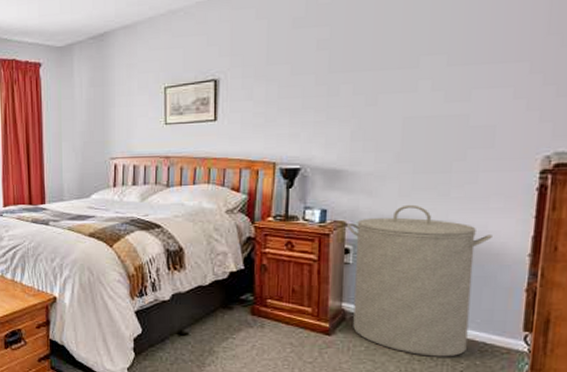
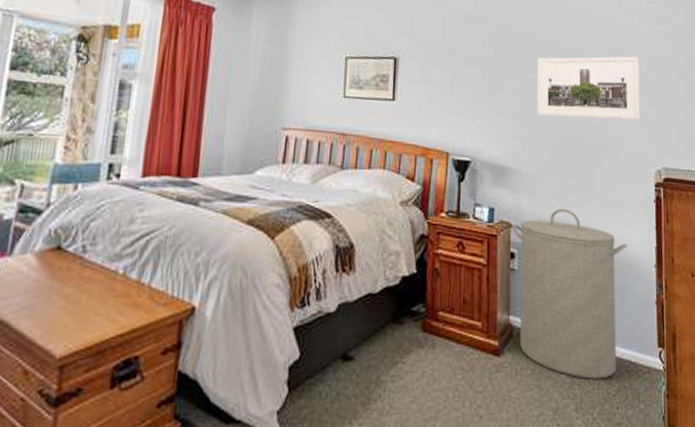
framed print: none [382,29,533,115] -> present [536,56,640,121]

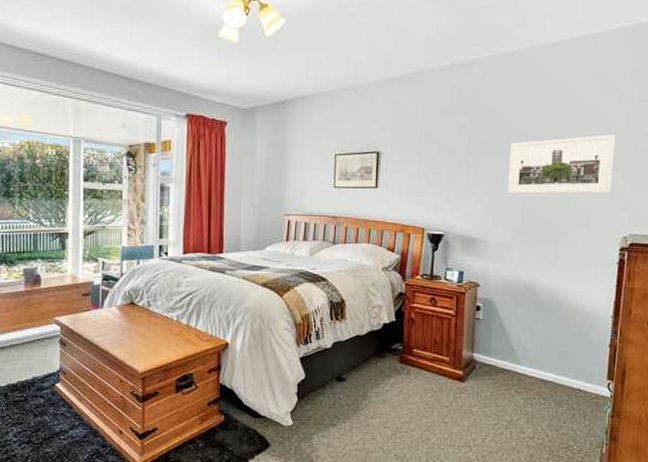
laundry hamper: present [512,208,627,379] -> none [479,270,586,402]

